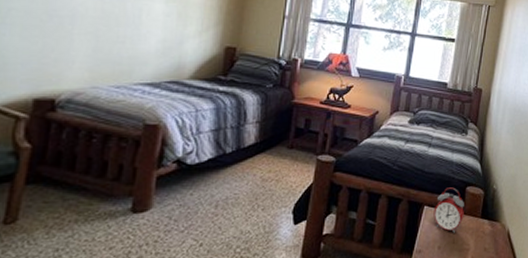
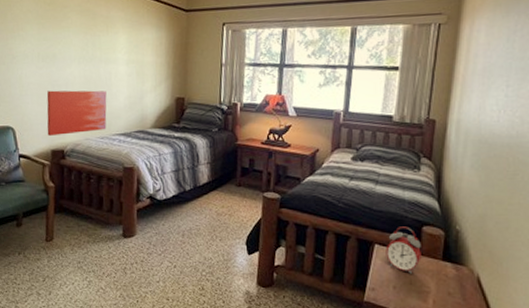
wall art: none [30,21,132,80] -> present [46,90,107,136]

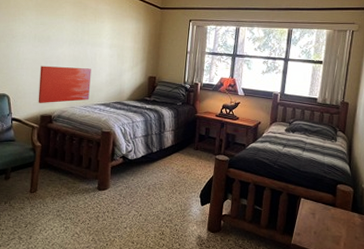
alarm clock: present [385,226,422,274] -> none [309,184,336,222]

